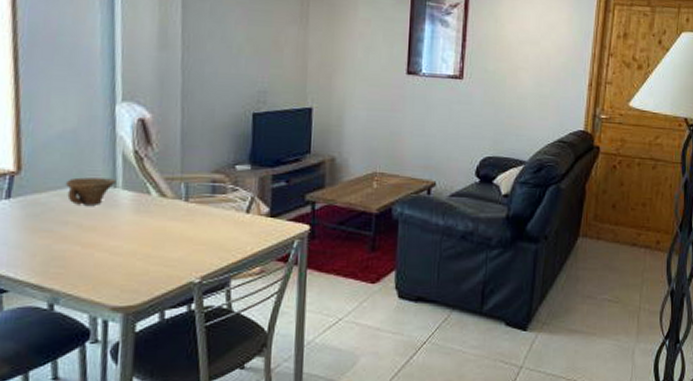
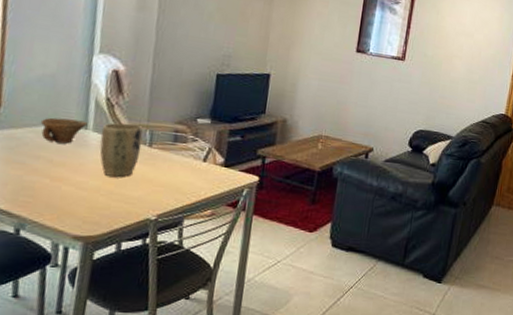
plant pot: none [131,176,177,239] -> present [100,122,143,178]

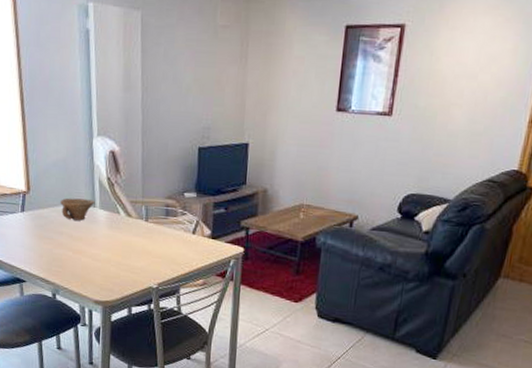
plant pot: present [100,122,143,178] -> none [106,199,140,250]

